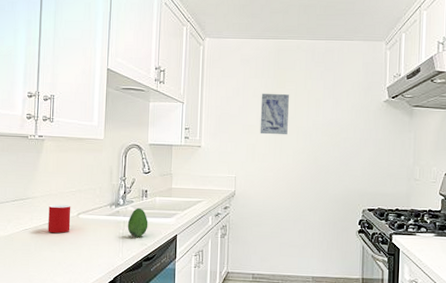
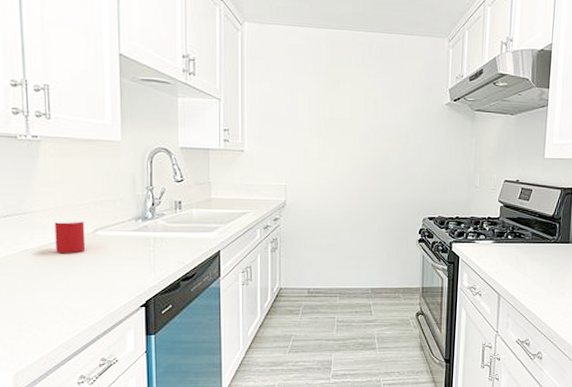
fruit: present [127,207,148,237] -> none [159,221,185,255]
wall art: present [260,93,289,135] -> none [312,90,344,139]

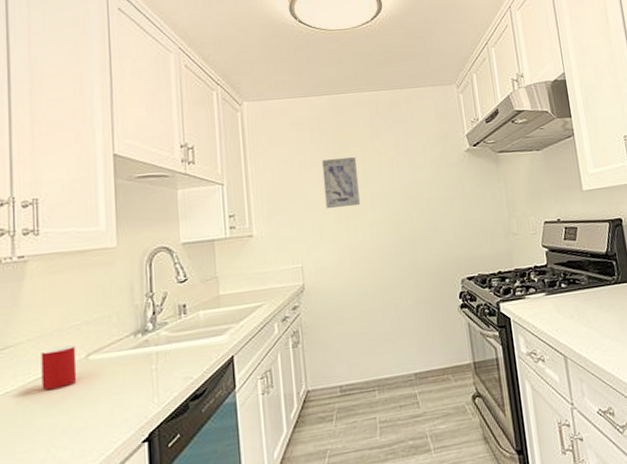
wall art: none [312,90,344,139] -> present [321,157,360,209]

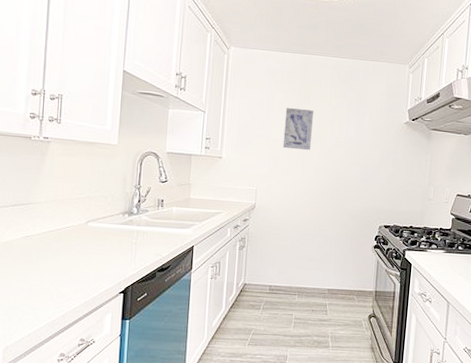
cup: present [41,345,77,391] -> none [52,211,79,242]

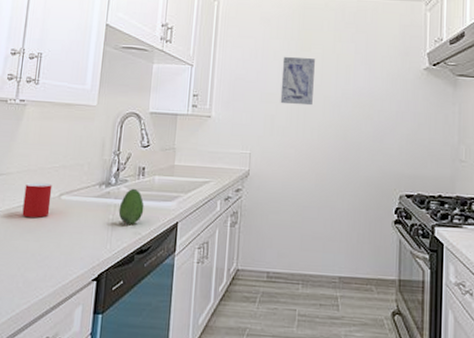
cup: none [52,211,79,242] -> present [22,182,53,218]
fruit: none [141,217,164,247] -> present [118,188,145,224]

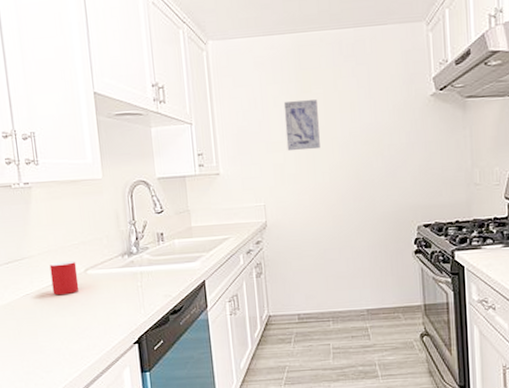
fruit: present [118,188,145,224] -> none [145,254,170,289]

